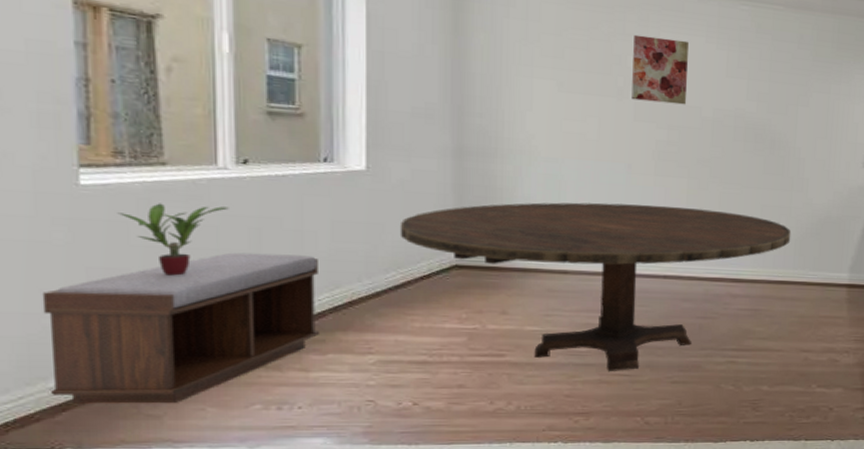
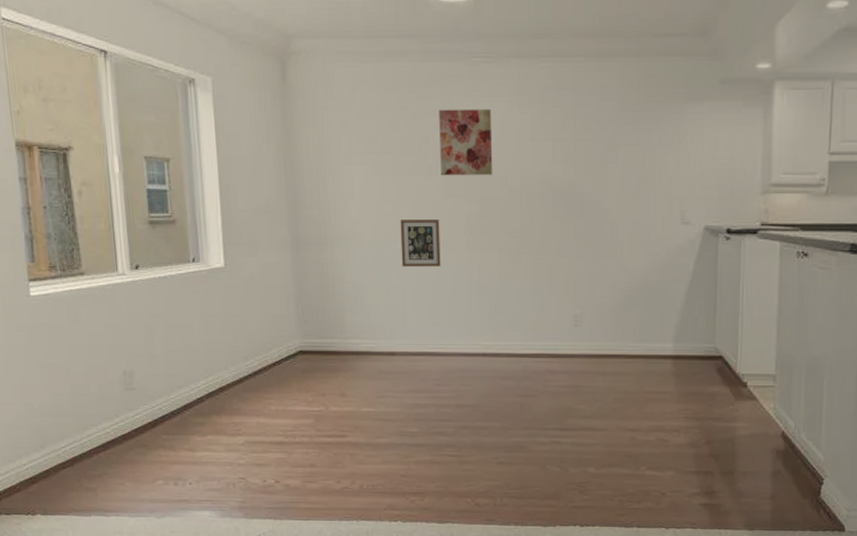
bench: present [42,252,321,404] -> none [13,347,201,478]
potted plant: present [117,203,229,276] -> none [55,307,129,369]
dining table: present [400,202,791,372] -> none [253,281,608,453]
picture frame: none [582,138,627,188] -> present [400,220,441,267]

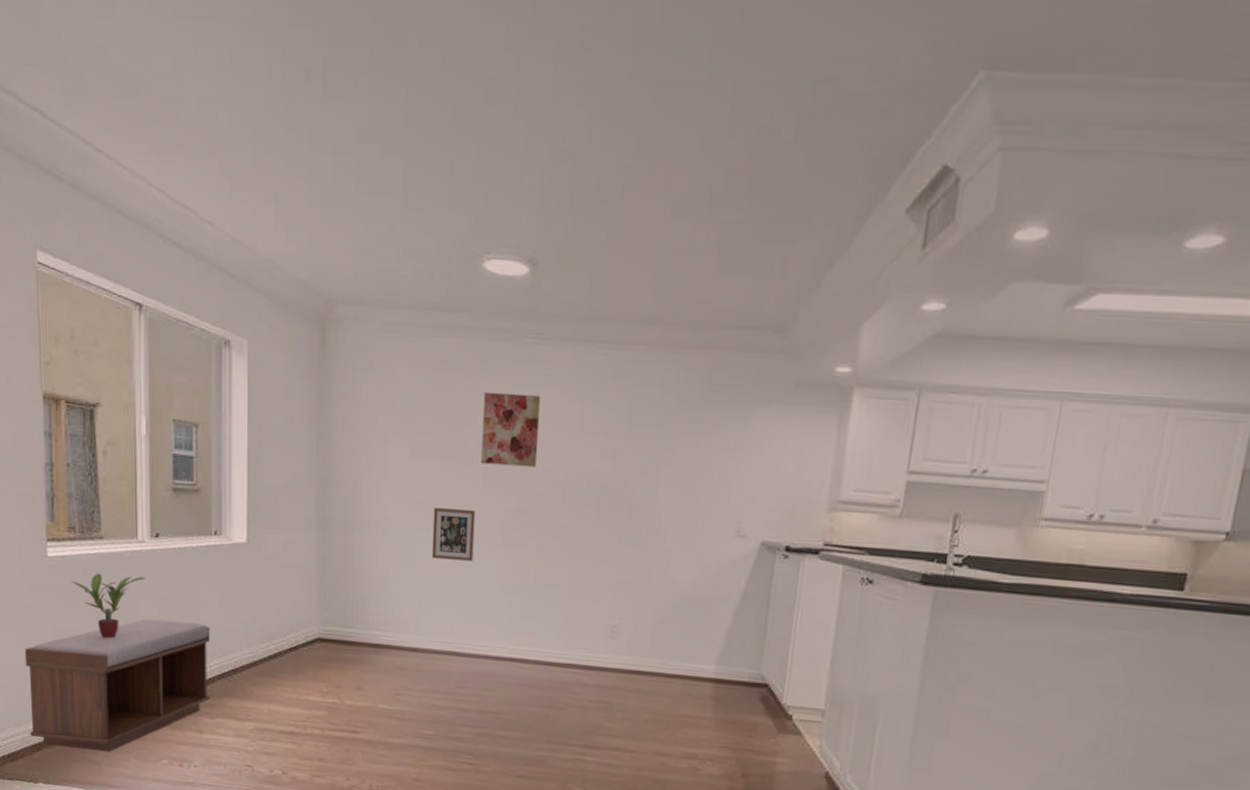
bench: none [13,347,201,478] -> present [24,619,211,752]
potted plant: none [55,307,129,369] -> present [71,573,146,639]

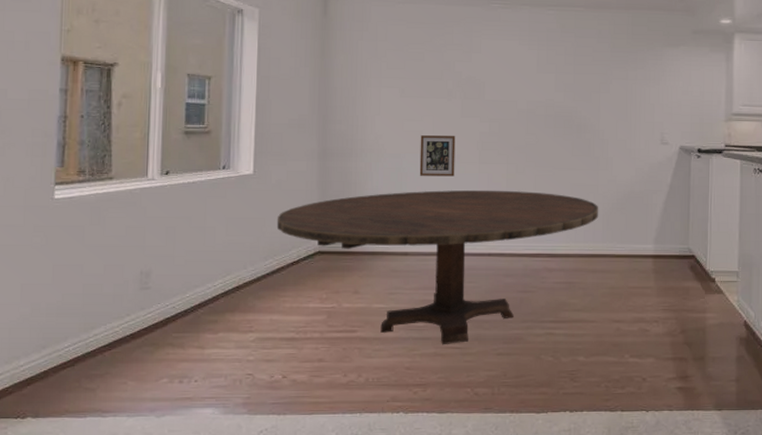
bench: present [24,619,211,752] -> none [20,248,215,379]
potted plant: present [71,573,146,639] -> none [77,210,154,269]
dining table: none [273,576,649,759] -> present [276,189,599,345]
wall art: present [481,391,540,468] -> none [459,44,505,100]

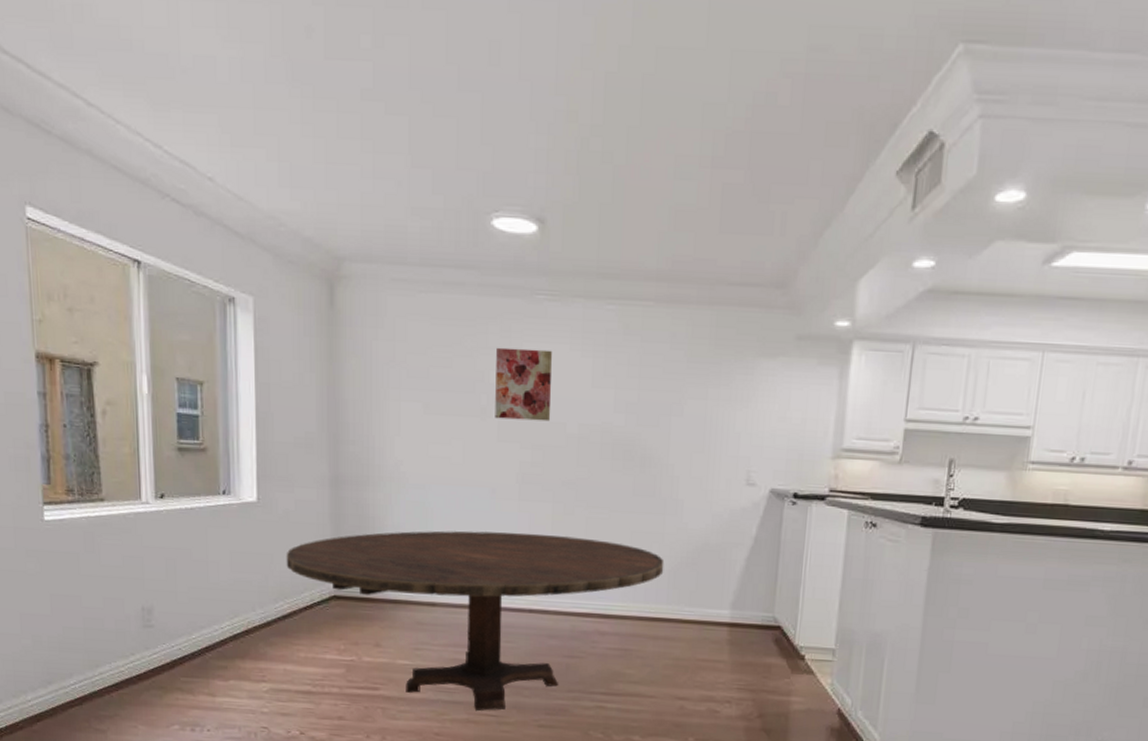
picture frame: present [419,135,456,176] -> none [448,463,491,515]
wall art: none [459,44,505,100] -> present [495,347,552,422]

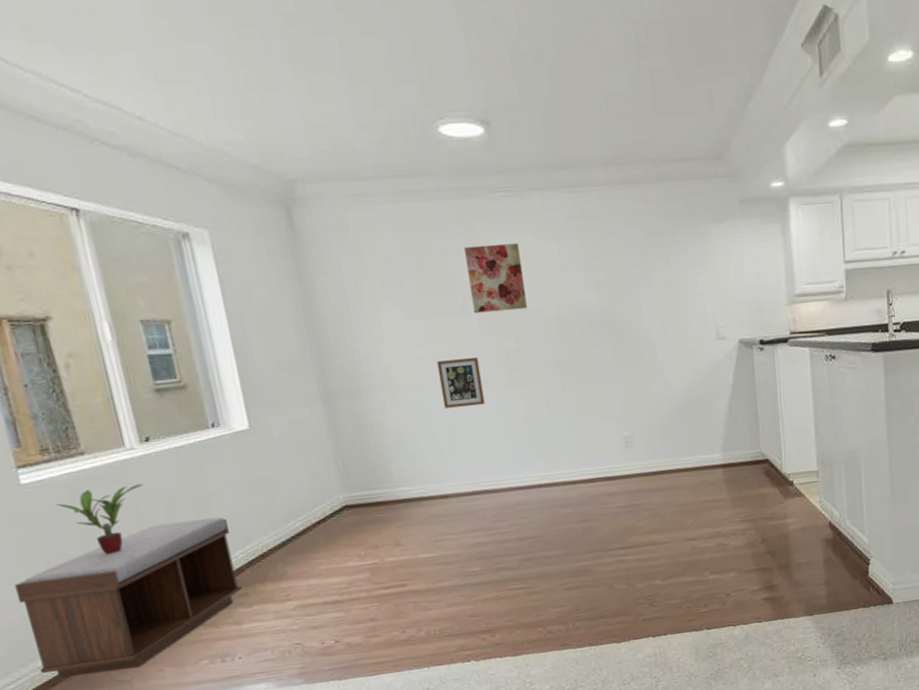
bench: none [21,581,223,719] -> present [14,517,243,679]
potted plant: none [71,536,151,603] -> present [56,484,144,554]
dining table: present [286,530,665,712] -> none [288,410,657,588]
picture frame: none [448,463,491,515] -> present [436,358,485,408]

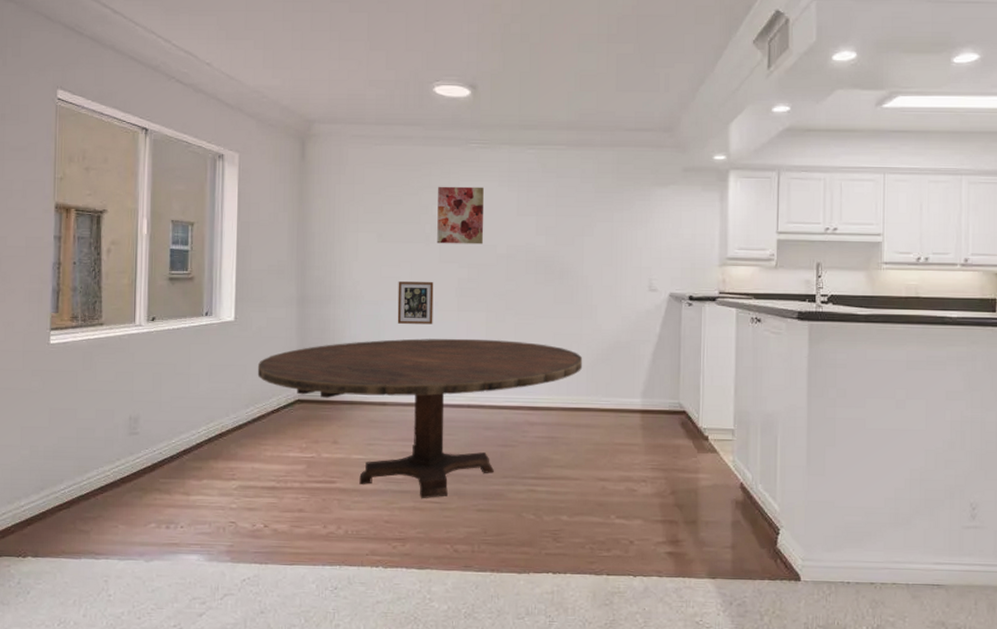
bench: present [14,517,243,679] -> none [21,393,199,521]
potted plant: present [56,484,144,554] -> none [71,355,141,414]
dining table: none [288,410,657,588] -> present [257,338,583,499]

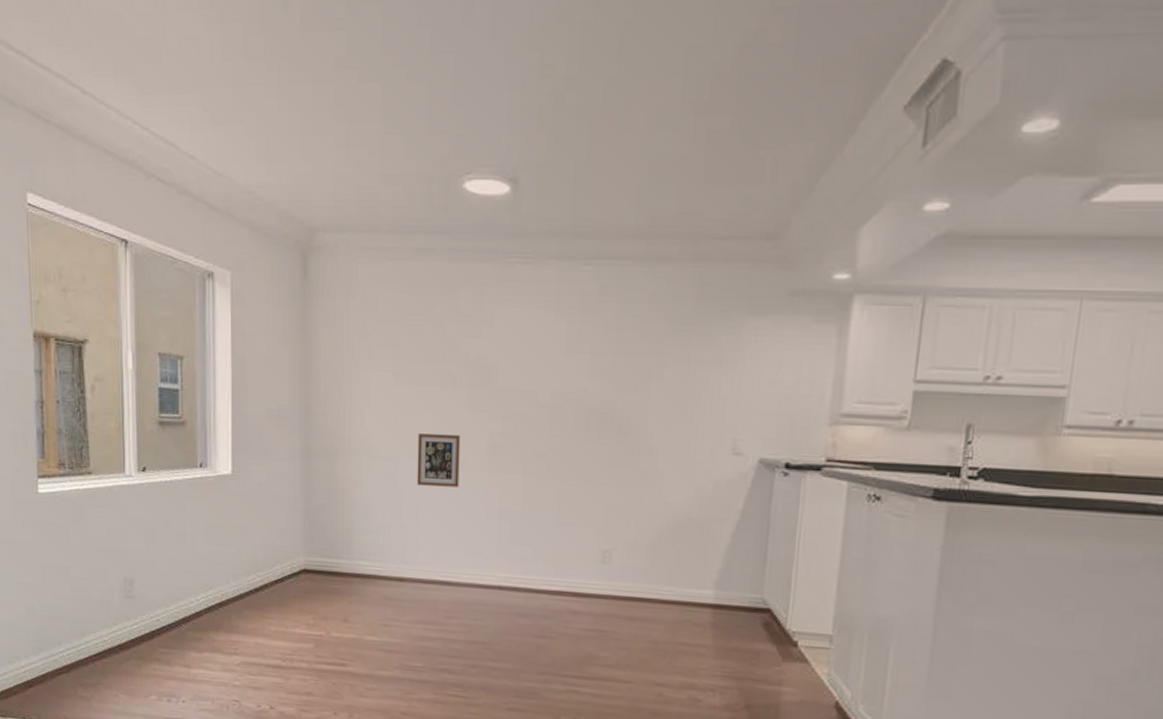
dining table: present [257,338,583,499] -> none [258,503,642,692]
wall art: present [437,186,484,245] -> none [465,314,524,390]

